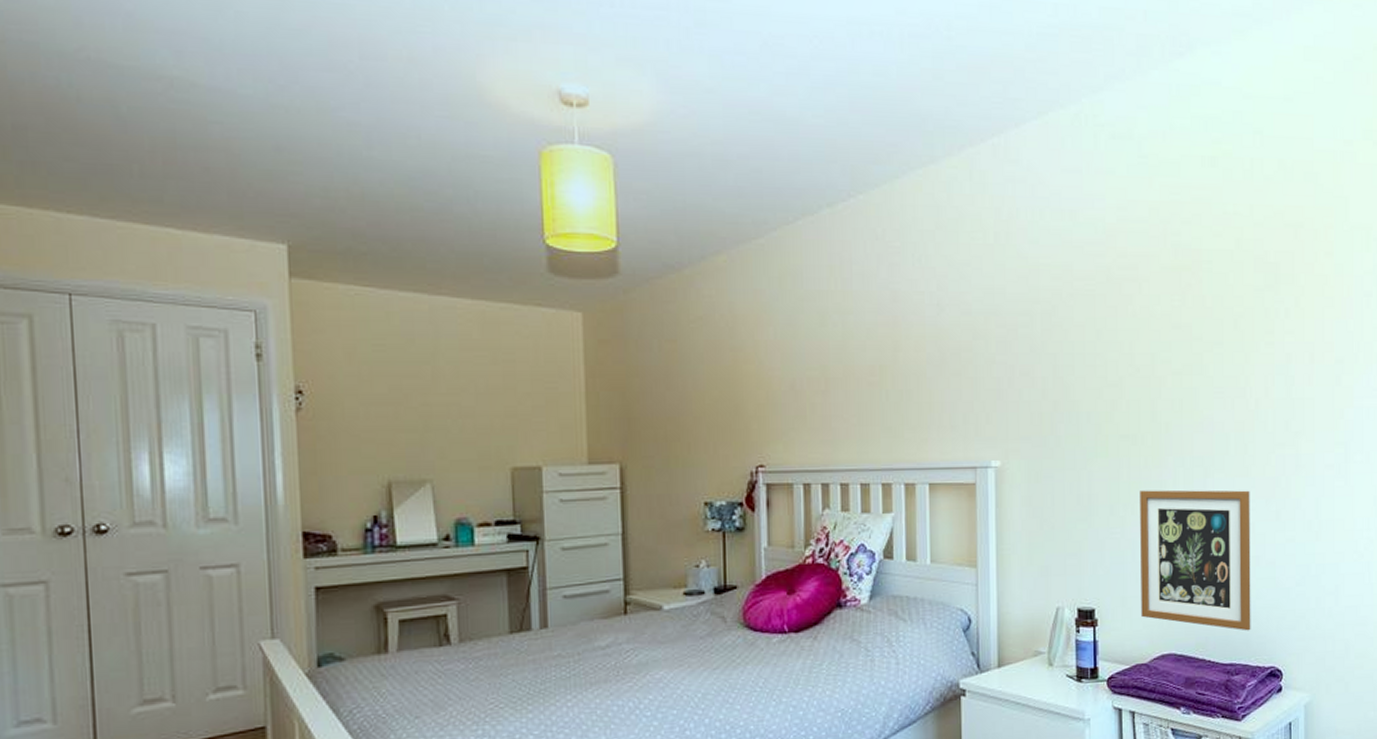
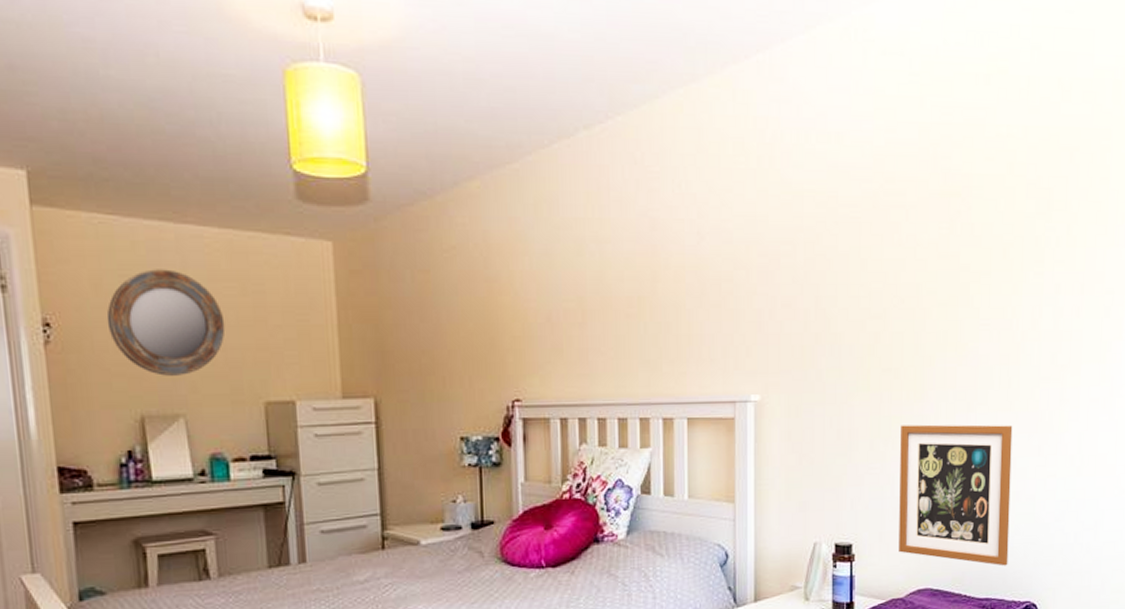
home mirror: none [358,338,475,442] -> present [106,269,226,376]

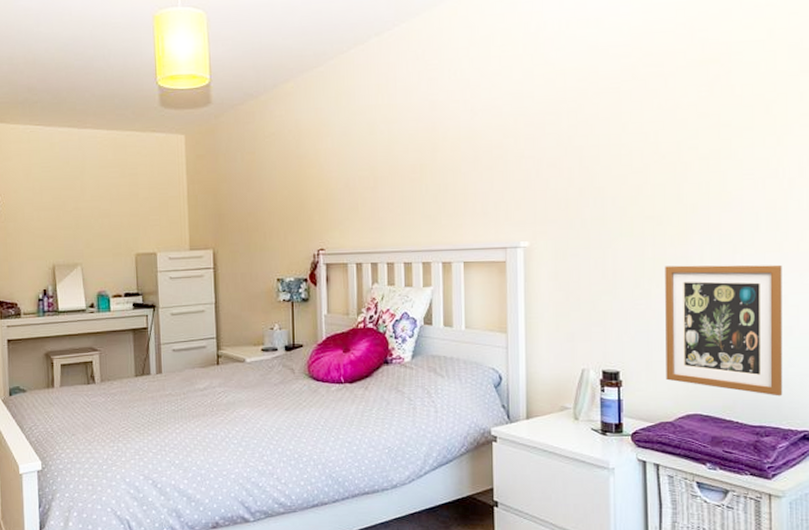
home mirror: present [106,269,226,376] -> none [33,161,110,236]

